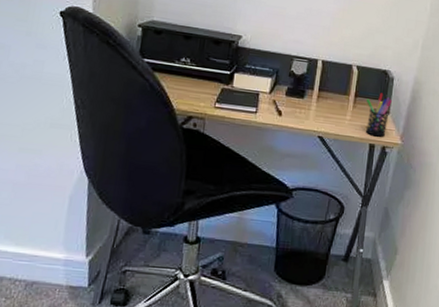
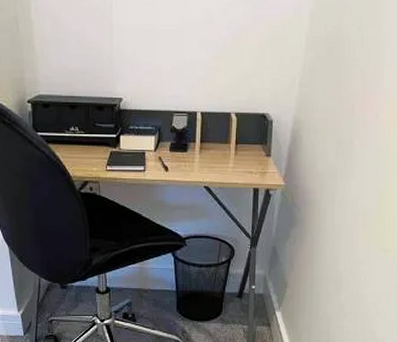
pen holder: present [365,93,392,137] -> none [246,137,272,180]

